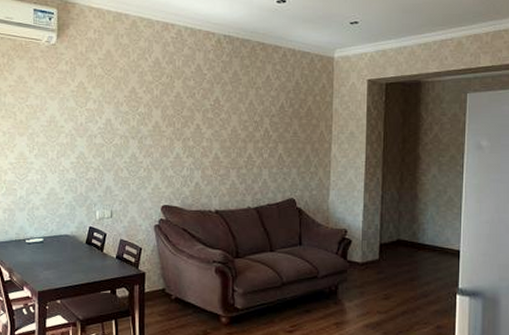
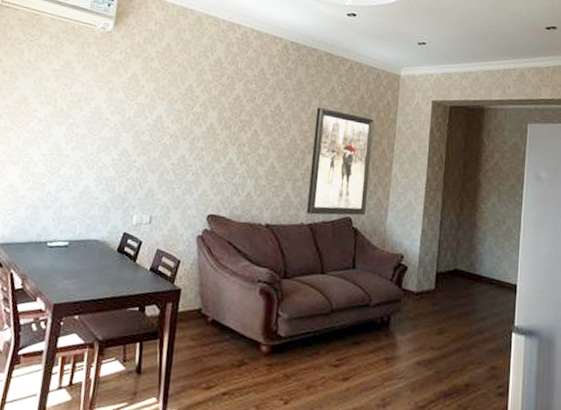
wall art: none [252,96,311,199] -> present [306,107,374,216]

